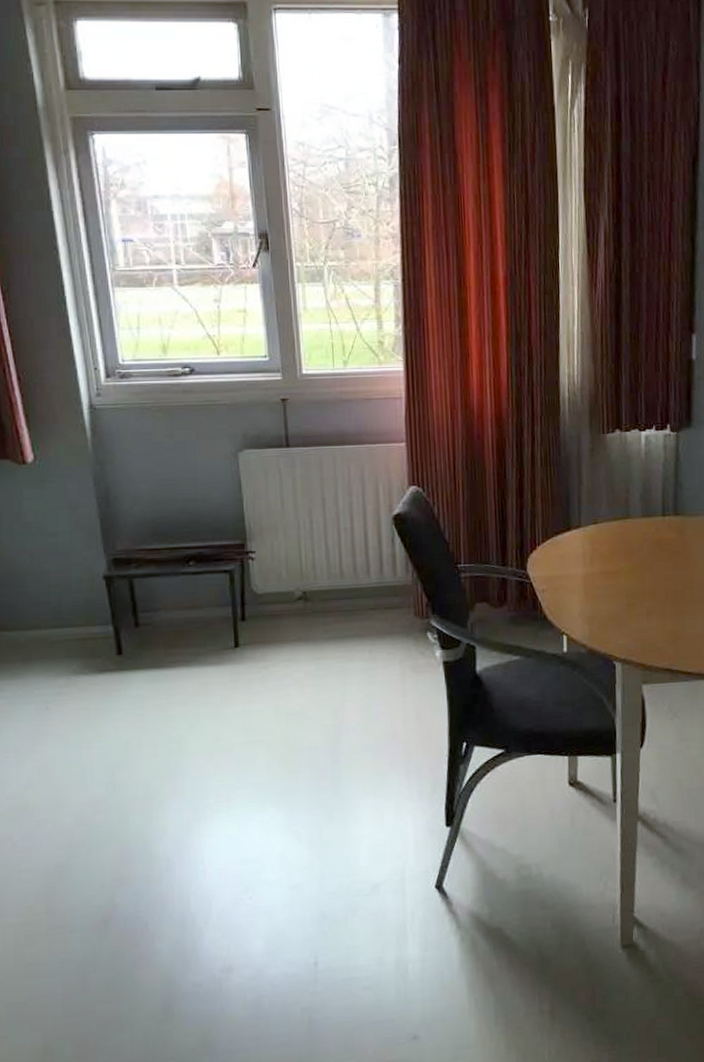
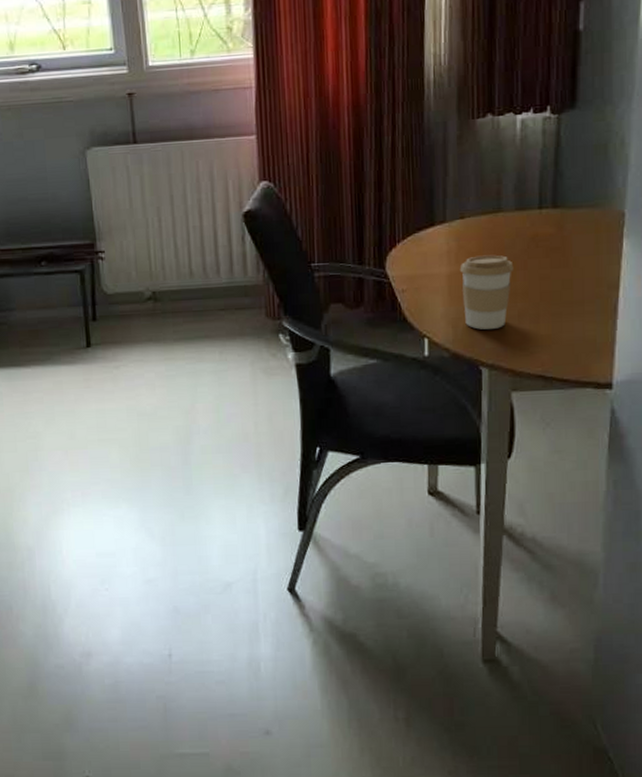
coffee cup: none [594,557,642,627] -> present [459,255,514,330]

